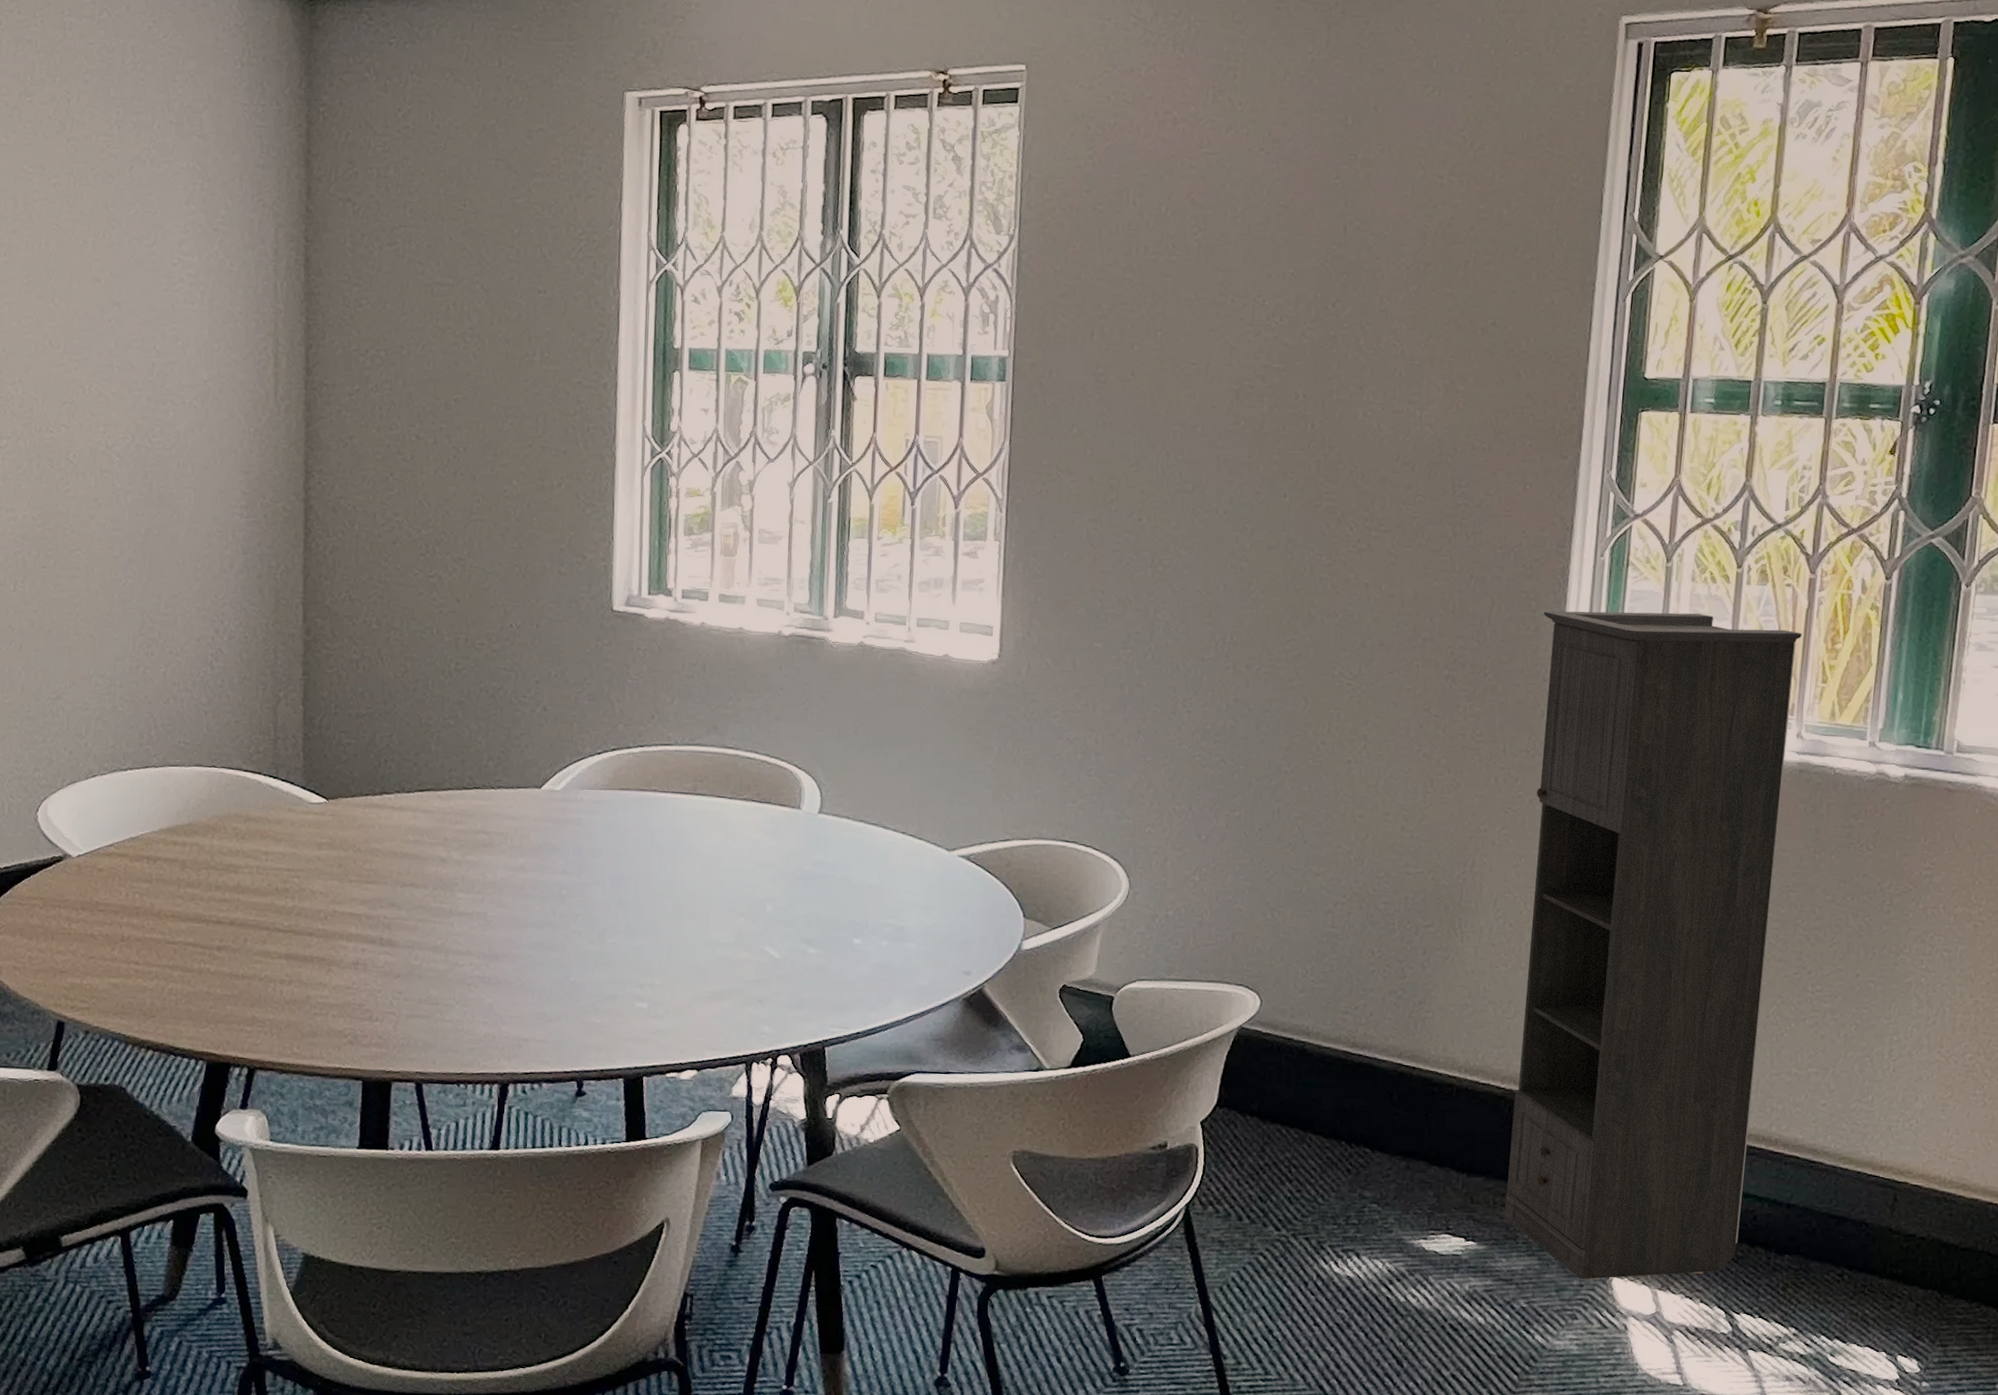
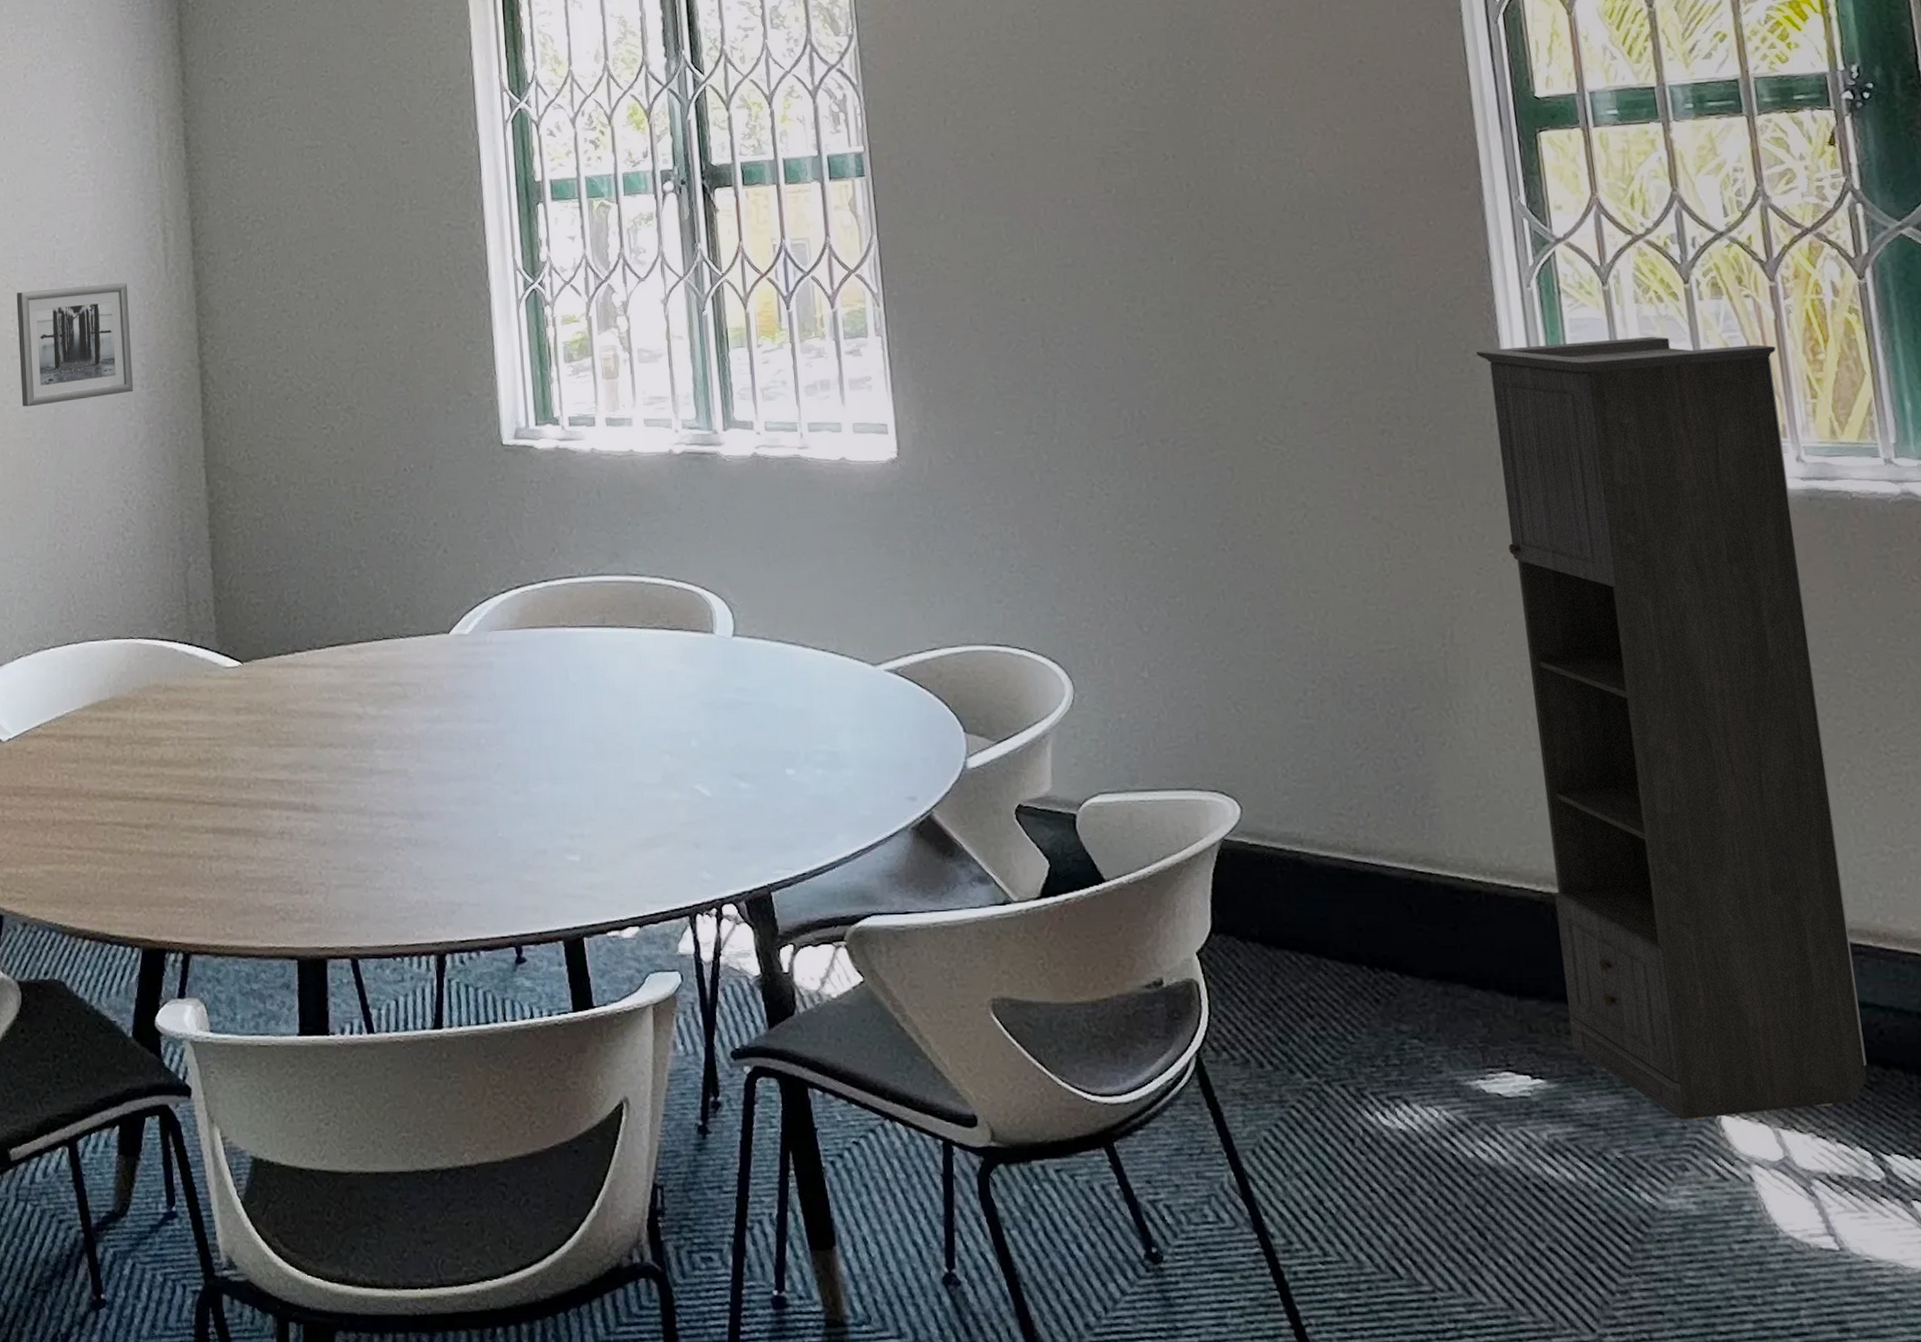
wall art: none [109,402,233,525] -> present [16,283,134,407]

